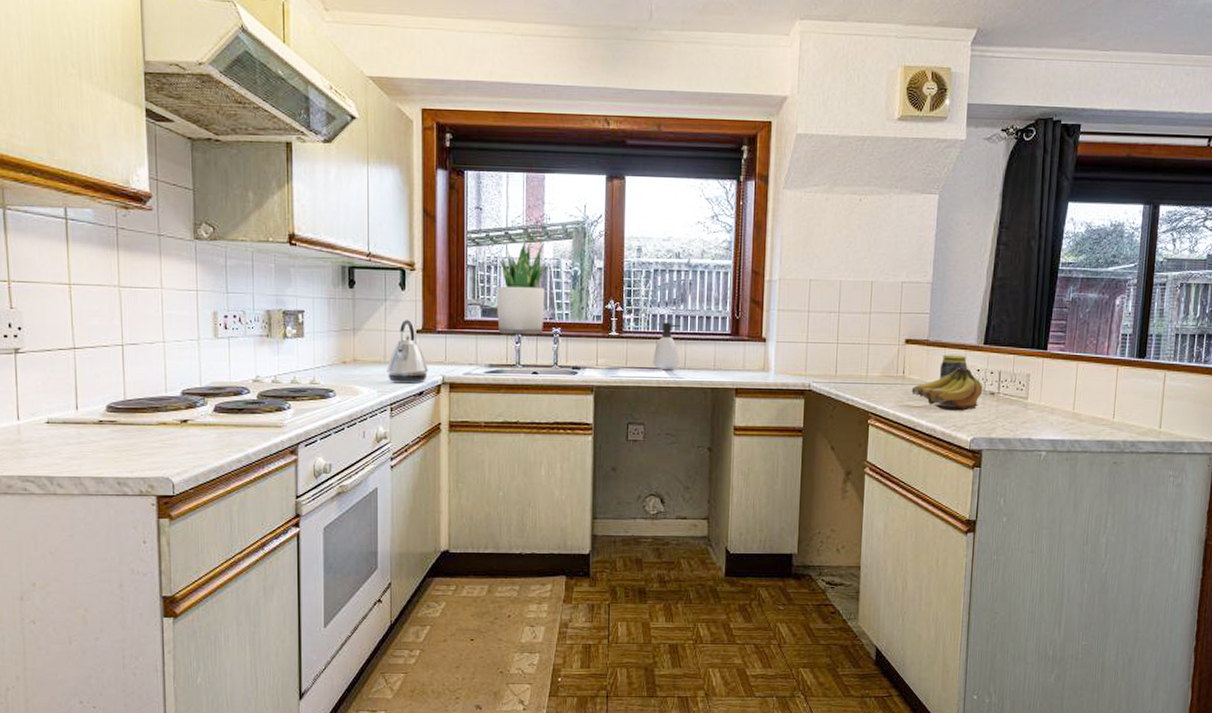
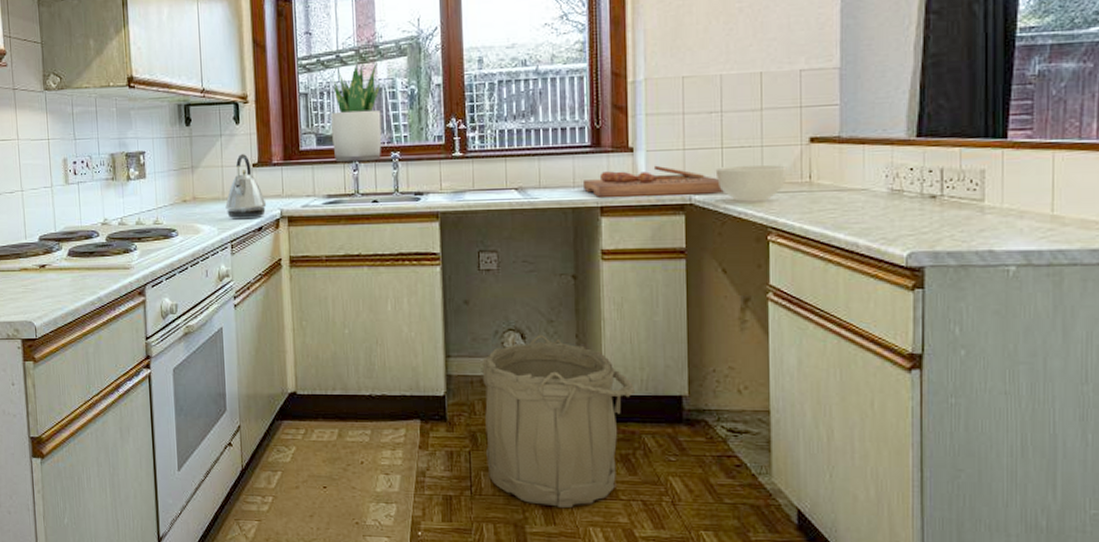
bucket: none [623,499,754,653] -> present [482,334,634,509]
soap dispenser: present [653,322,680,371] -> none [502,138,533,191]
cutting board: none [721,355,838,382] -> present [582,165,725,197]
bowl: none [831,359,887,391] -> present [715,164,787,202]
fruit: present [911,368,983,410] -> none [822,167,920,218]
jar: present [939,354,968,379] -> none [858,151,897,183]

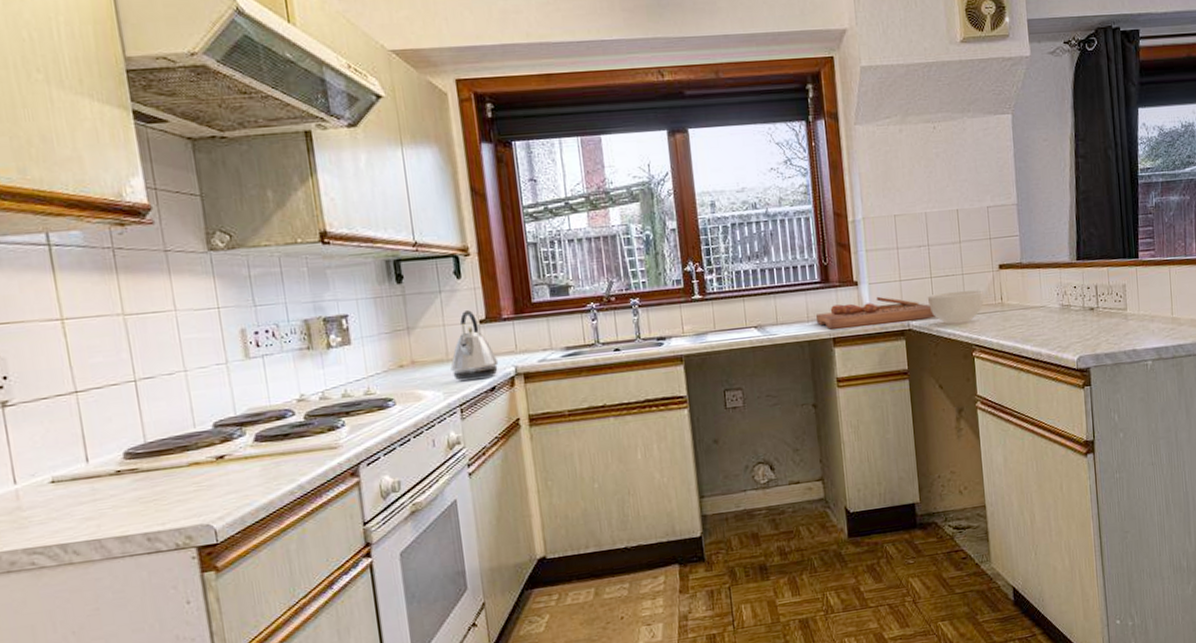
planter: present [331,62,382,163] -> none [561,209,620,313]
bucket: present [482,334,634,509] -> none [735,463,875,627]

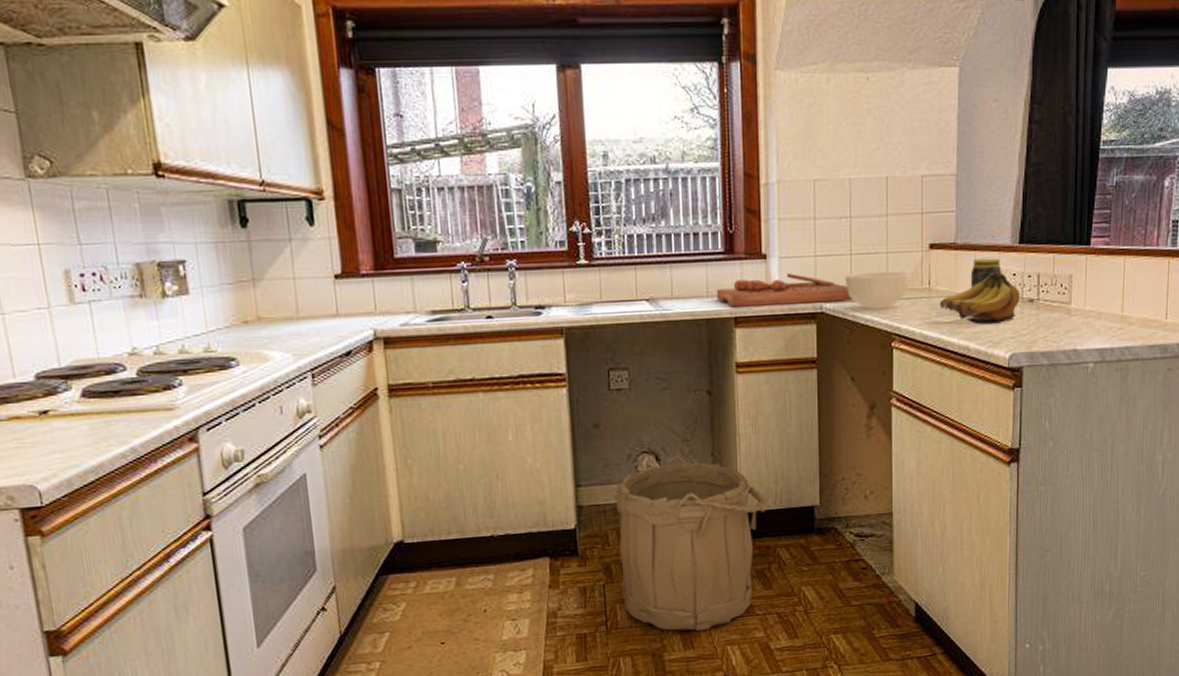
kettle: present [450,310,499,382] -> none [301,263,356,343]
bucket: none [735,463,875,627] -> present [615,454,769,632]
fruit: none [1011,286,1082,330] -> present [939,273,1021,322]
jar: none [1036,273,1064,301] -> present [970,258,1002,288]

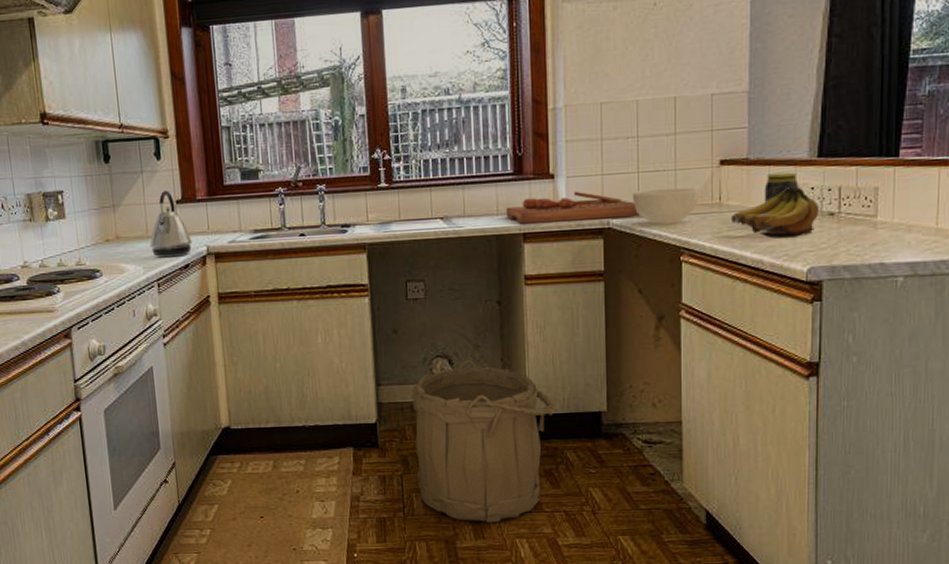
kettle: none [301,263,356,343] -> present [150,191,193,258]

